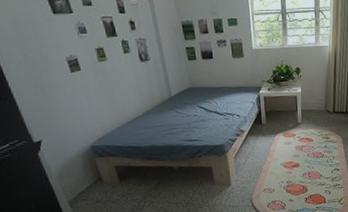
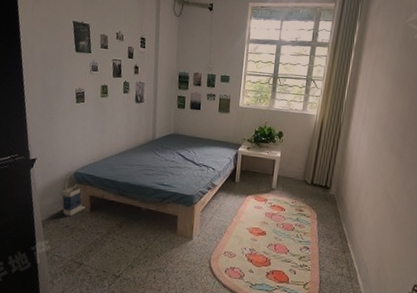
bag: none [82,144,113,192] -> present [62,170,85,217]

